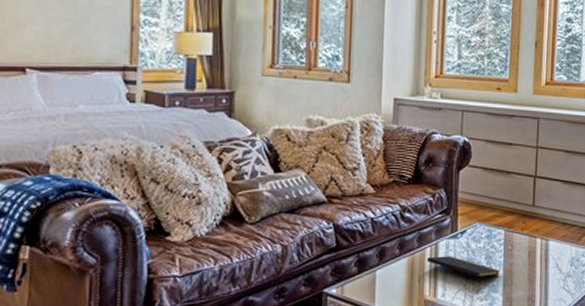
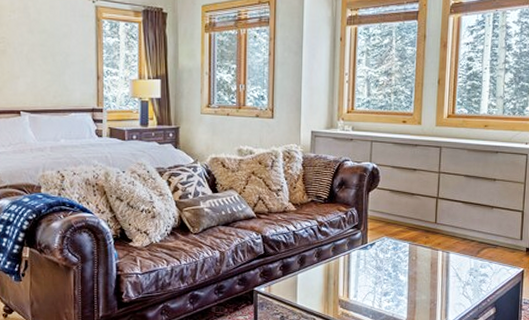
notepad: present [426,256,500,286] -> none [340,264,405,290]

